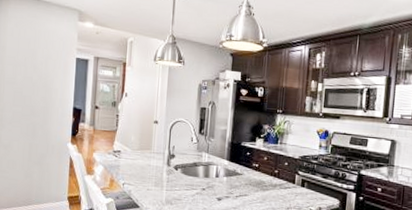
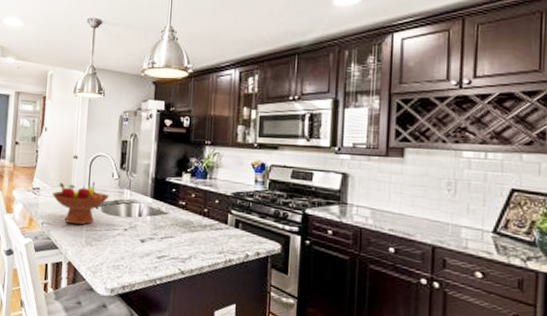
fruit bowl: none [133,146,189,186] -> present [52,183,110,225]

